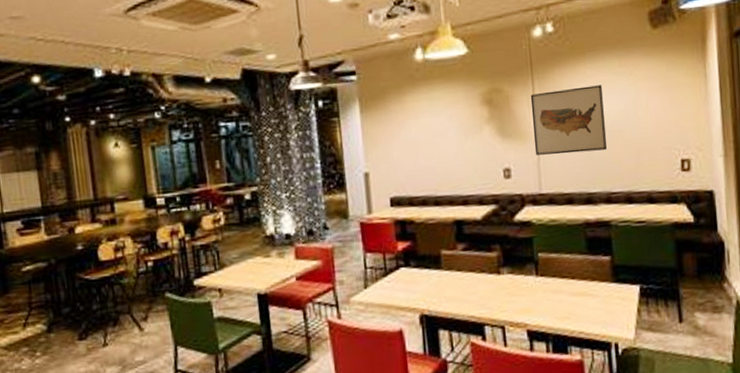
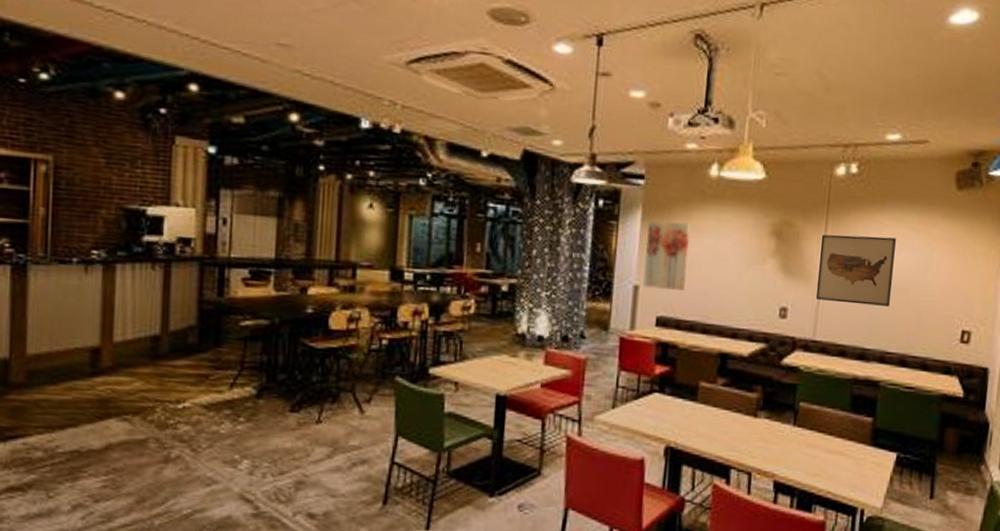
wall art: none [367,107,411,173] -> present [643,221,690,292]

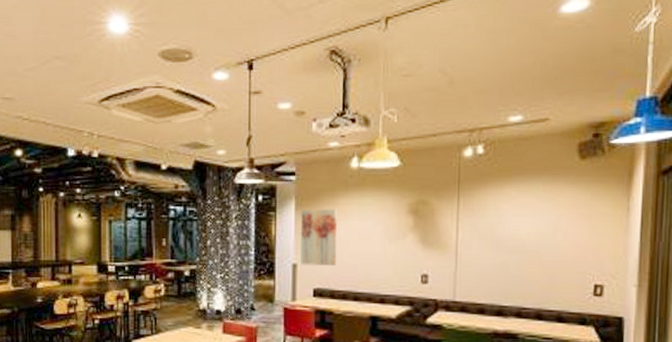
wall art: present [815,235,896,306] -> none [453,207,524,268]

